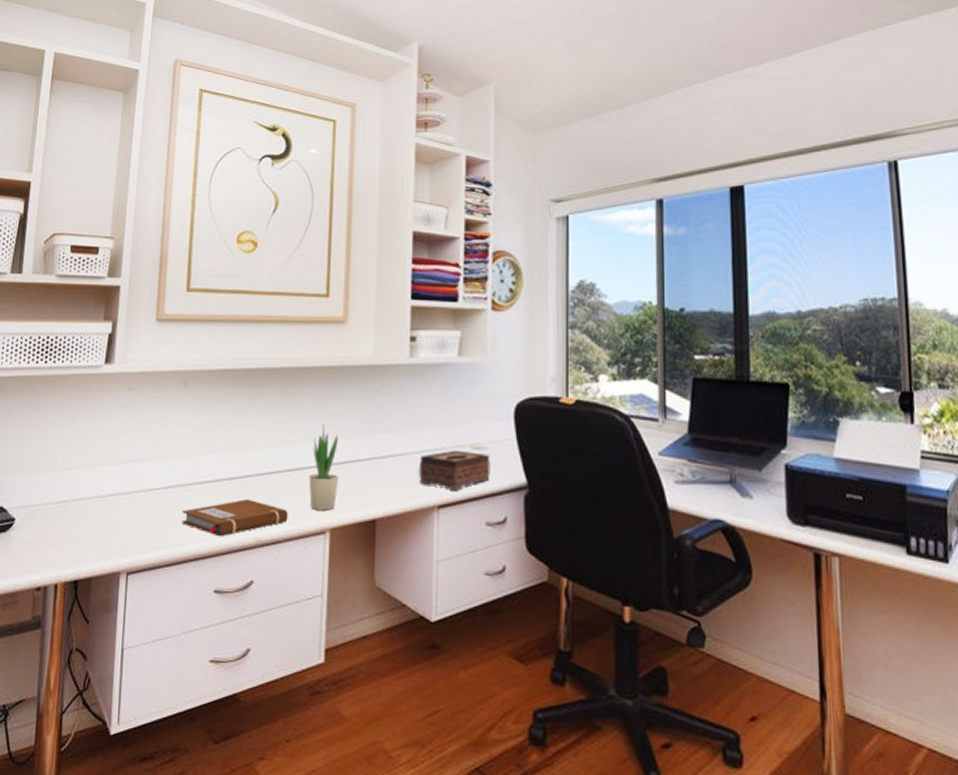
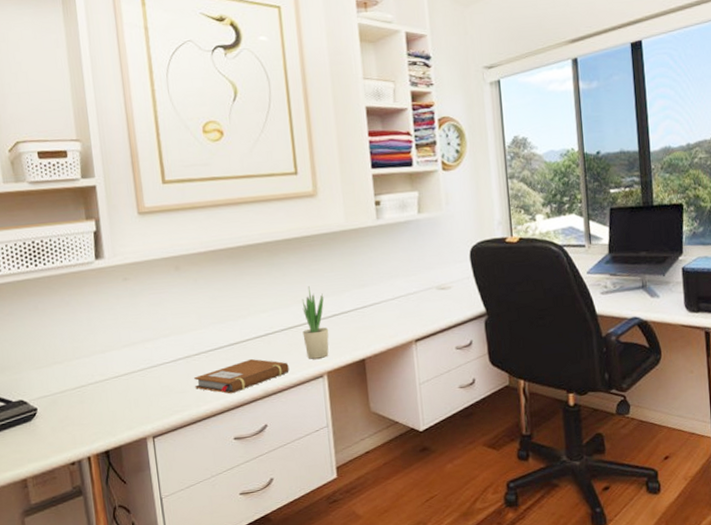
tissue box: present [419,450,490,490] -> none [395,292,456,326]

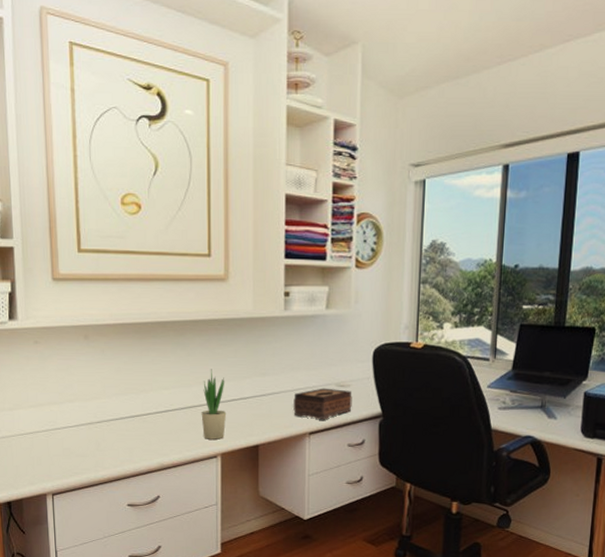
notebook: present [194,359,289,394] -> none [95,433,185,463]
tissue box: none [395,292,456,326] -> present [293,388,352,420]

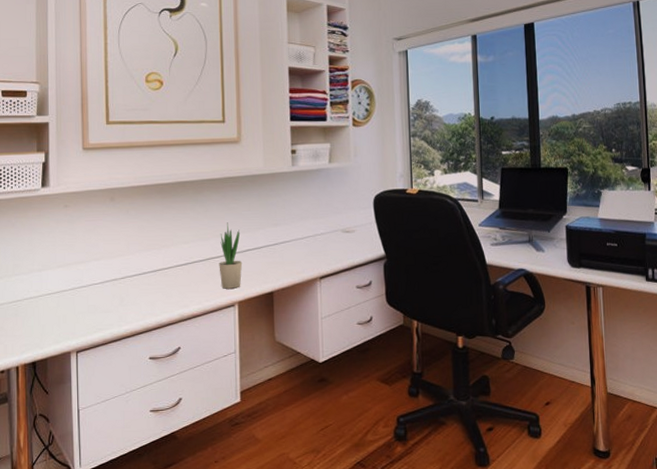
tissue box: present [293,388,352,420] -> none [304,234,358,265]

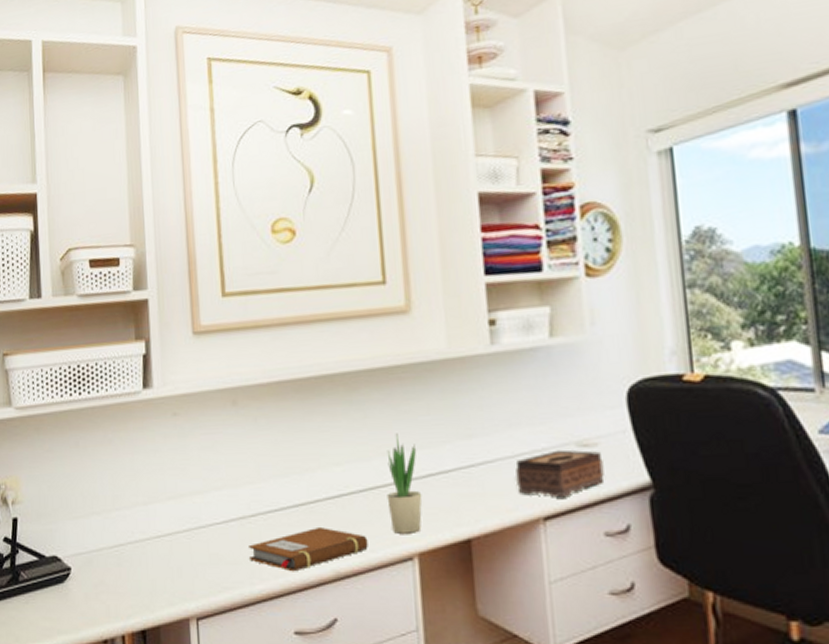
notebook: none [118,286,204,317] -> present [249,528,368,572]
tissue box: none [304,234,358,265] -> present [515,449,604,498]

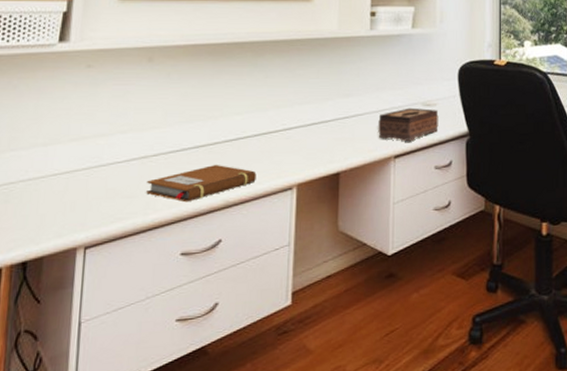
potted plant: present [387,433,422,534] -> none [276,91,306,169]

